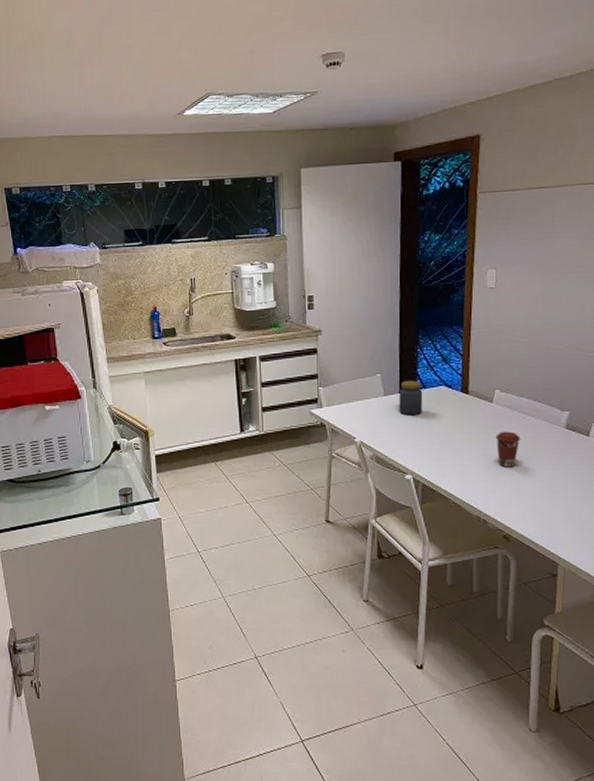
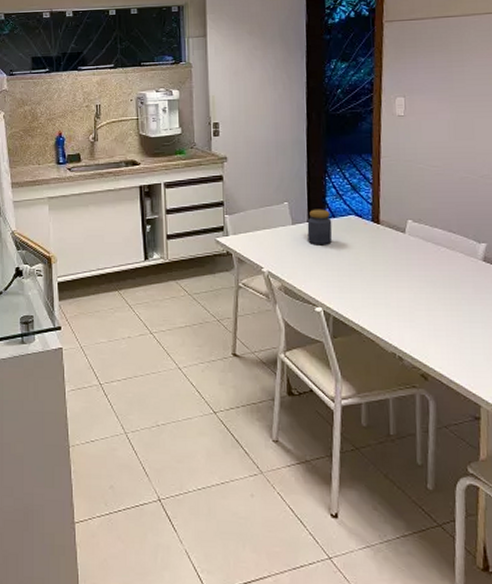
coffee cup: present [495,431,521,468] -> none [409,263,436,301]

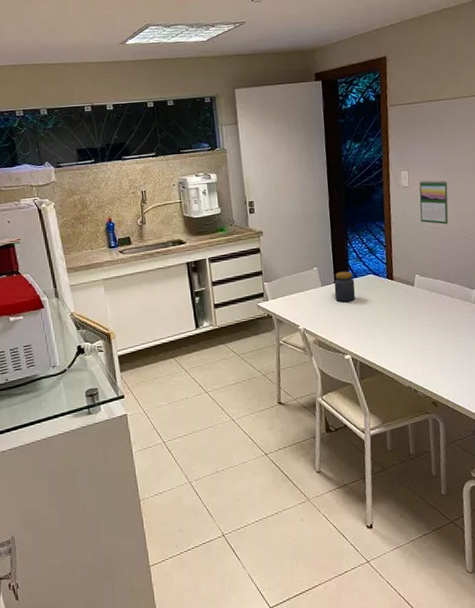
calendar: none [417,109,454,163] -> present [419,179,449,225]

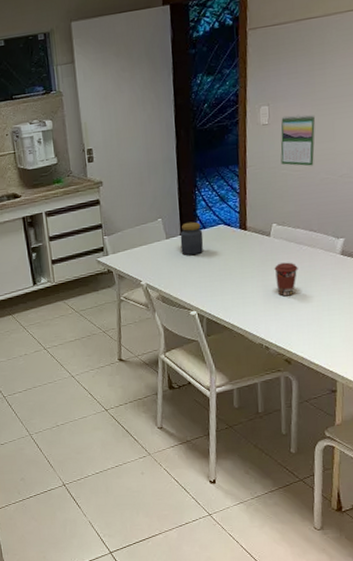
coffee cup: none [419,310,440,342] -> present [274,262,298,297]

